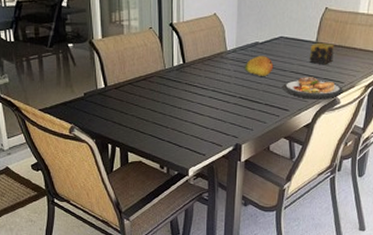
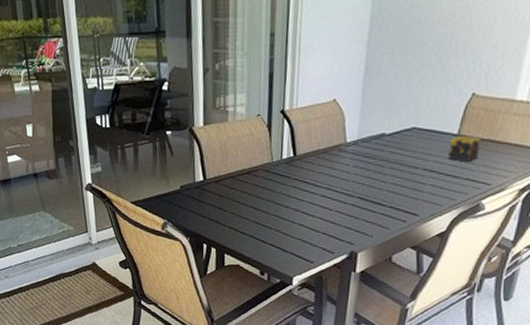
fruit: present [245,56,274,76] -> none [366,149,403,174]
plate: present [283,77,343,100] -> none [412,176,490,204]

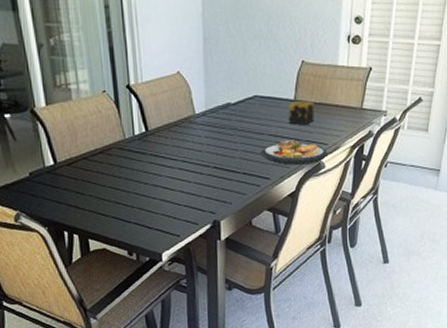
plate: none [412,176,490,204] -> present [261,139,327,165]

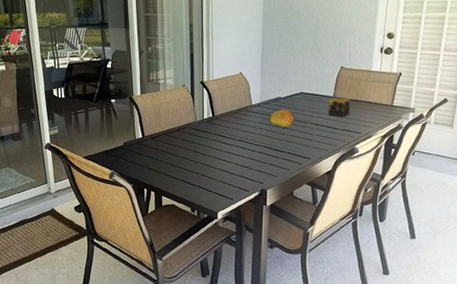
fruit: none [217,118,250,142] -> present [268,109,295,127]
plate: present [261,139,327,165] -> none [304,128,361,149]

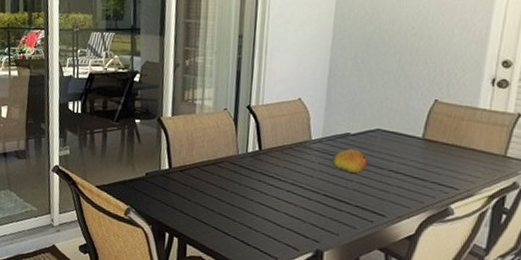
candle: present [328,97,350,117] -> none [413,139,446,166]

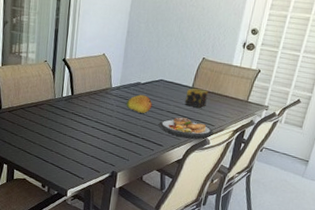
plate: none [378,177,458,208] -> present [159,117,213,139]
candle: none [413,139,446,166] -> present [184,88,208,108]

